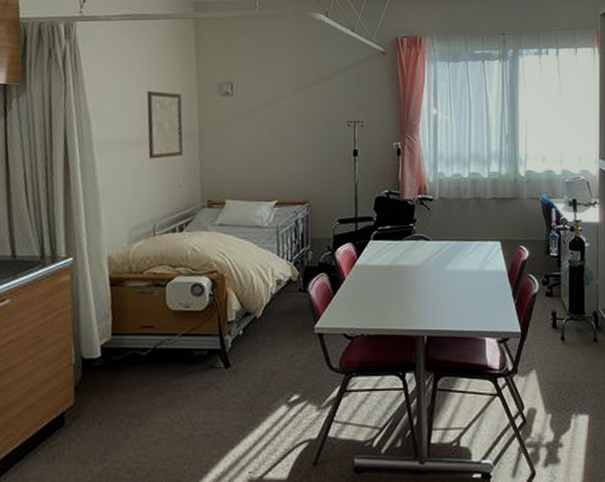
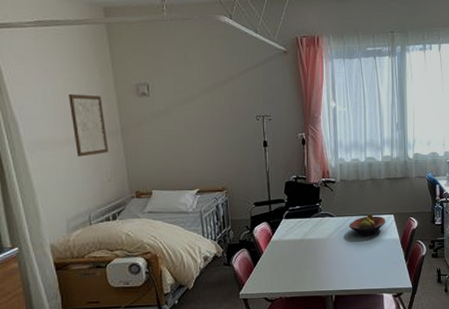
fruit bowl: none [447,239,491,266] -> present [349,214,386,236]

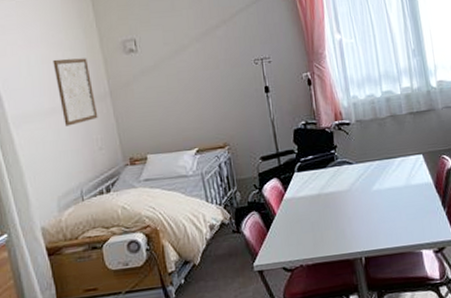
fruit bowl: present [349,214,386,236] -> none [371,156,415,184]

